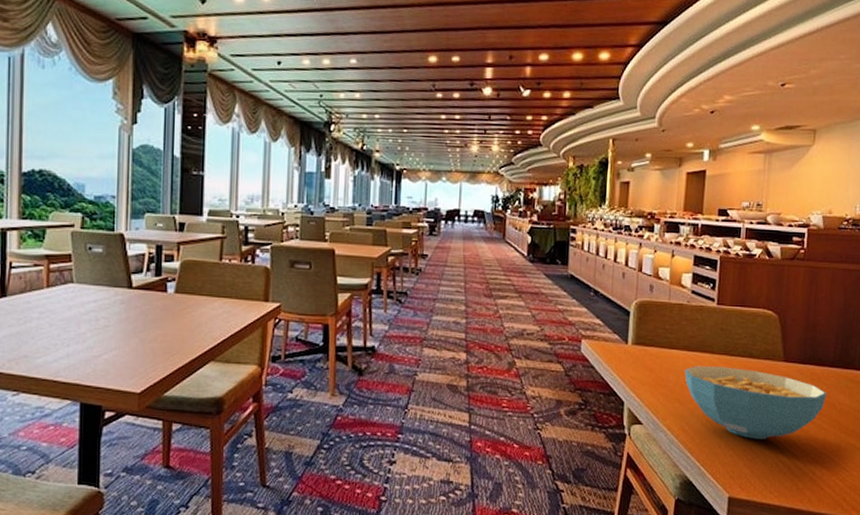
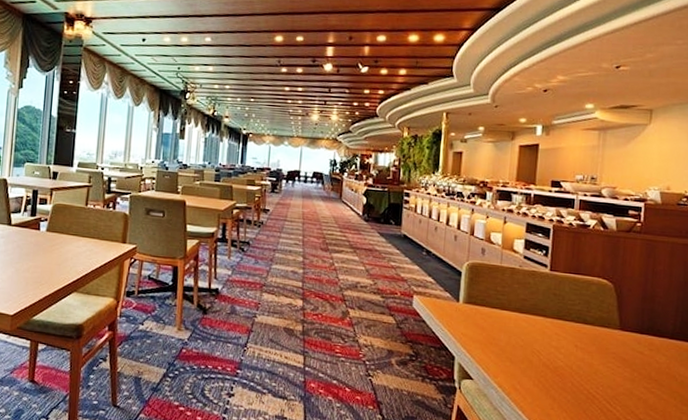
cereal bowl: present [685,366,827,439] -> none [516,327,667,405]

